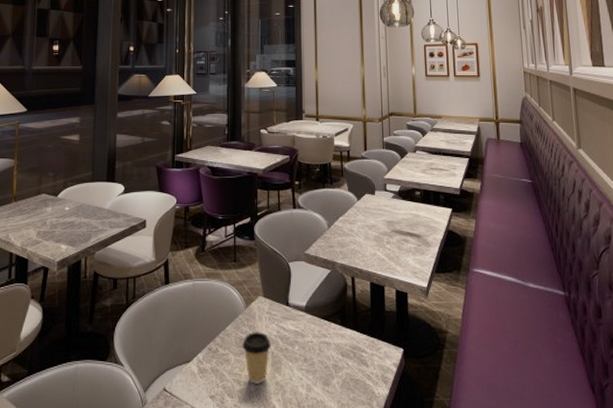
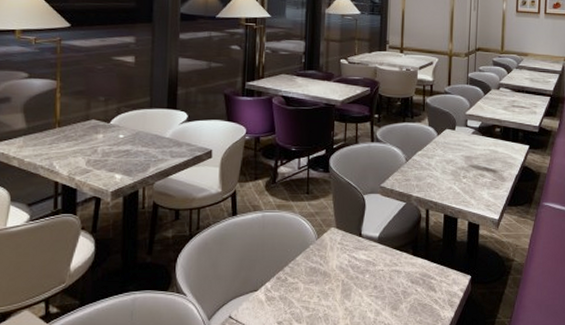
coffee cup: present [242,332,271,384] -> none [312,262,342,310]

